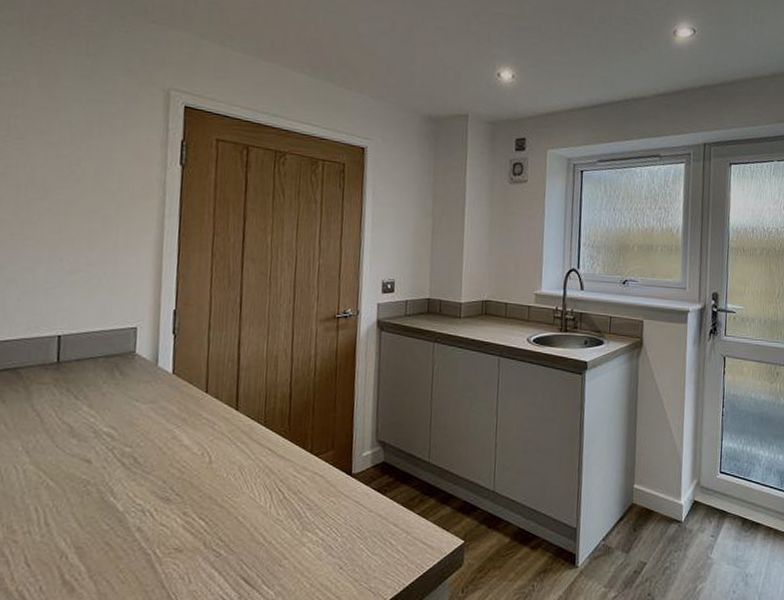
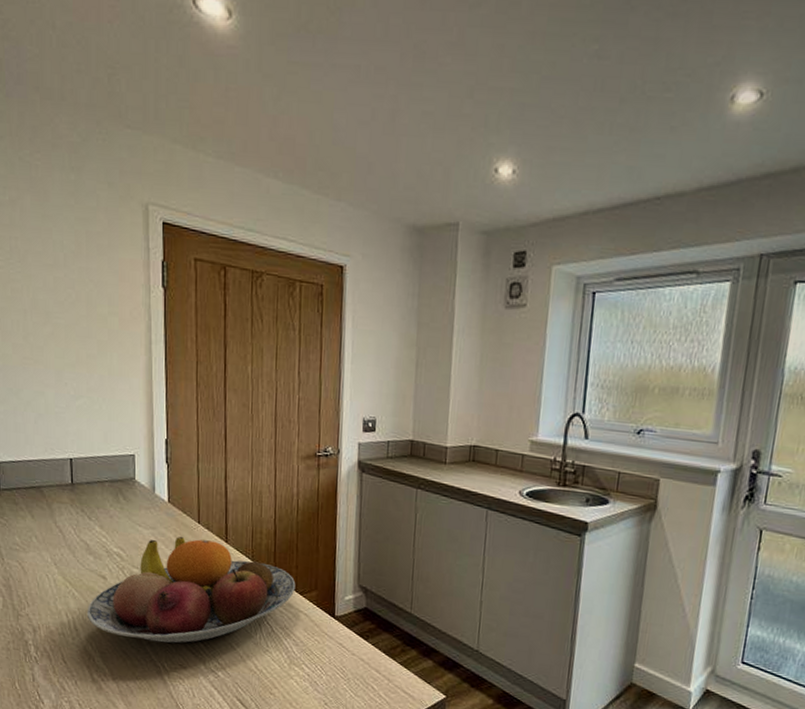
fruit bowl: none [62,408,311,527] -> present [86,536,296,643]

